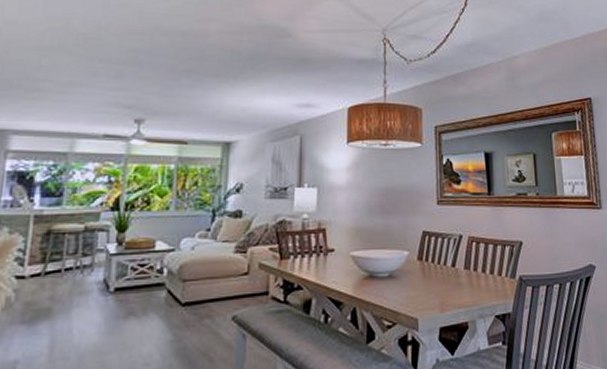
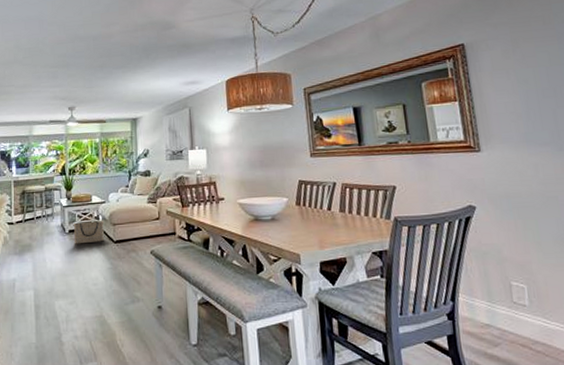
basket: none [122,275,170,308] -> present [73,221,104,244]

